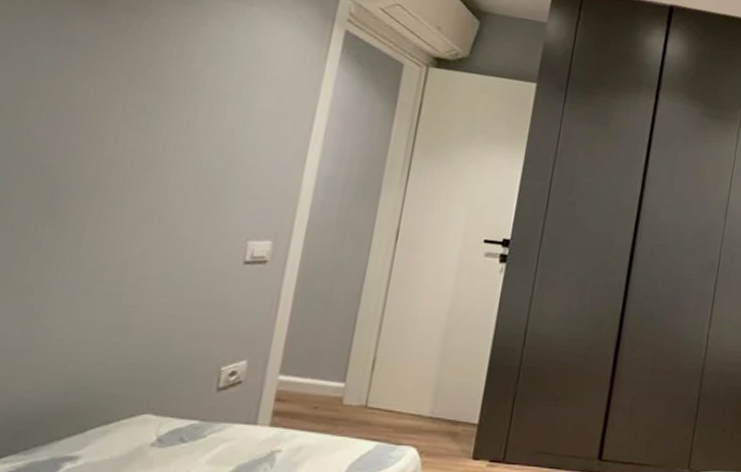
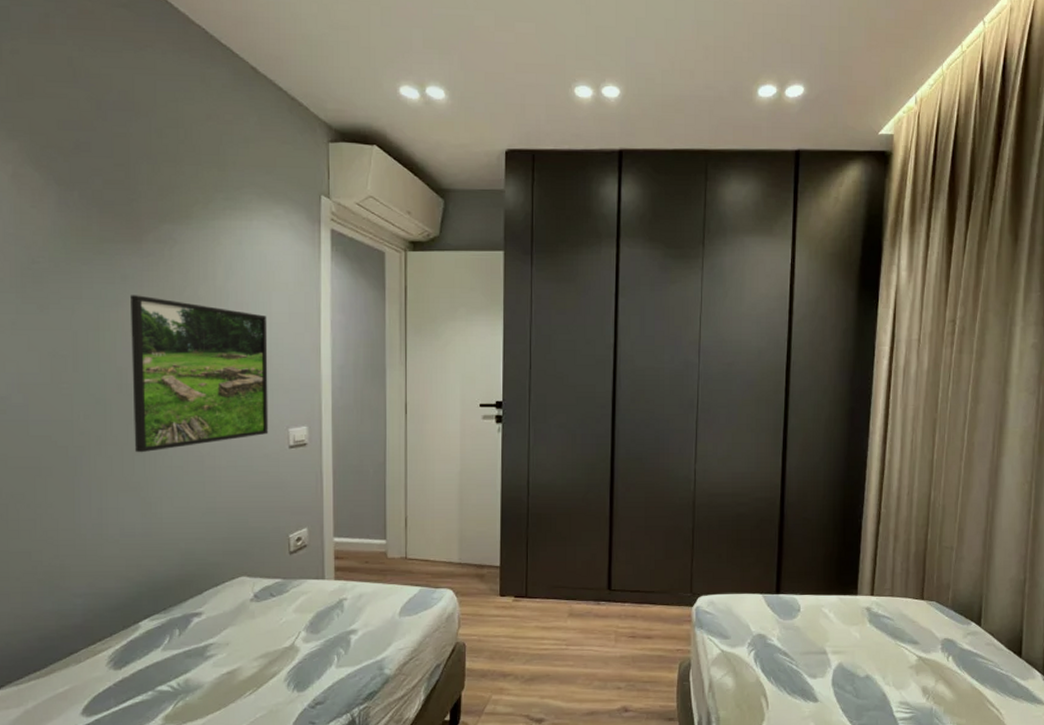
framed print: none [33,63,248,250] -> present [131,295,269,453]

